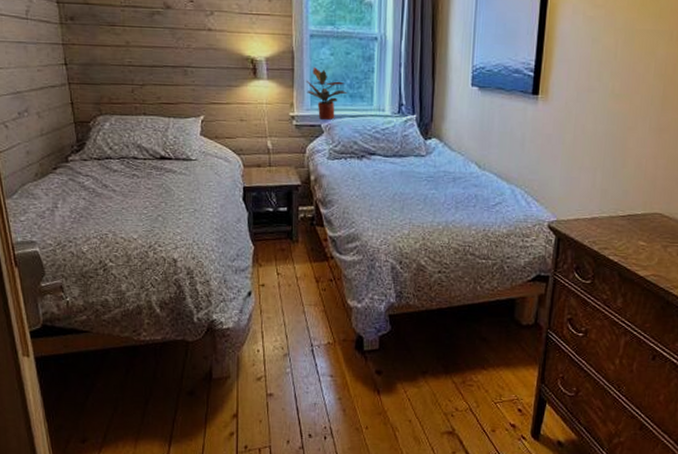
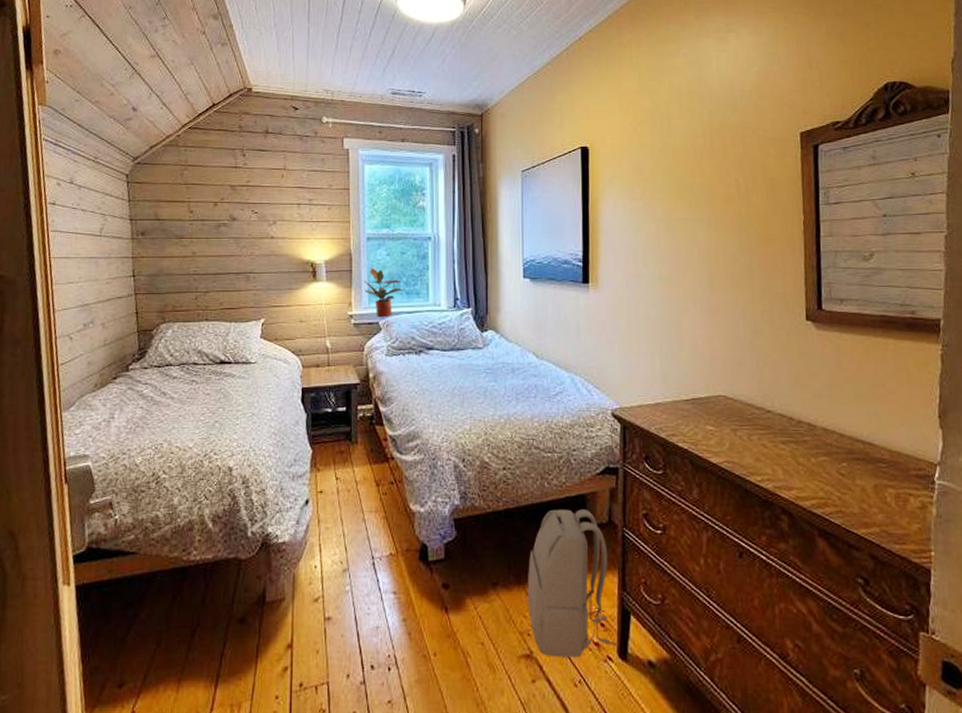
backpack: none [453,310,532,436] -> present [527,509,618,658]

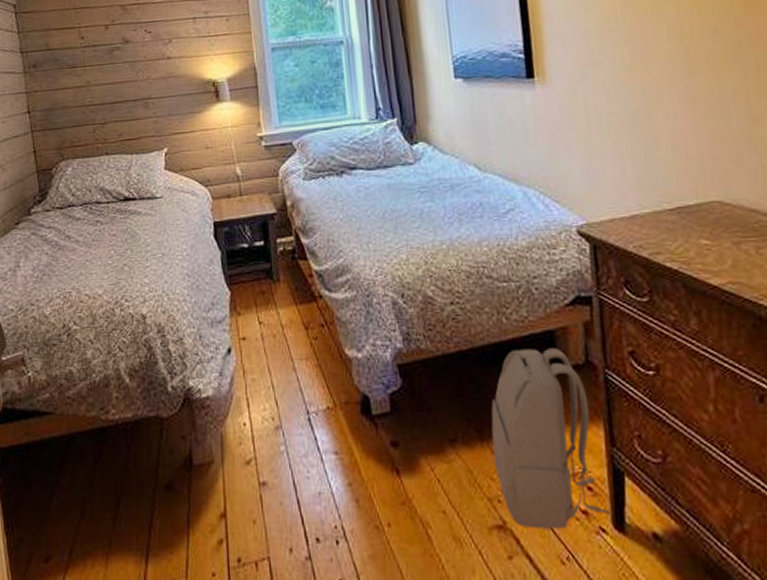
potted plant: present [363,267,404,318] -> none [271,81,318,138]

